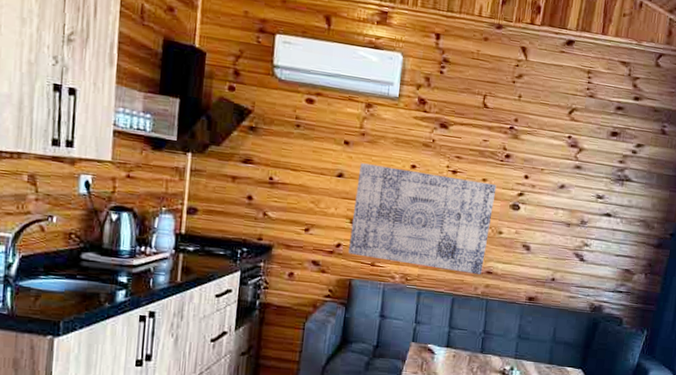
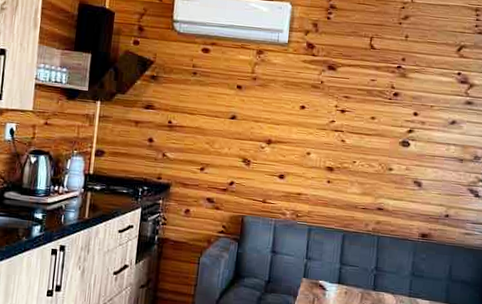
wall art: present [348,163,497,275] -> none [241,105,386,211]

